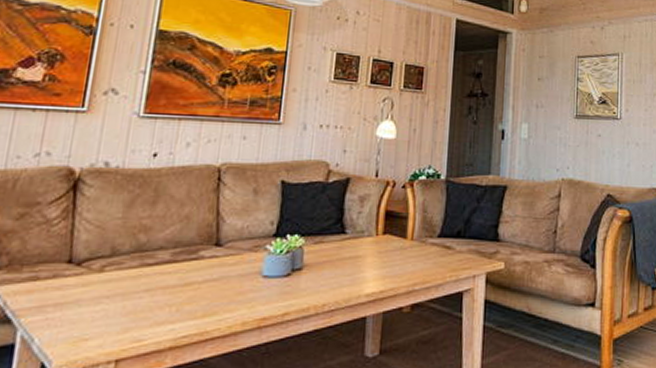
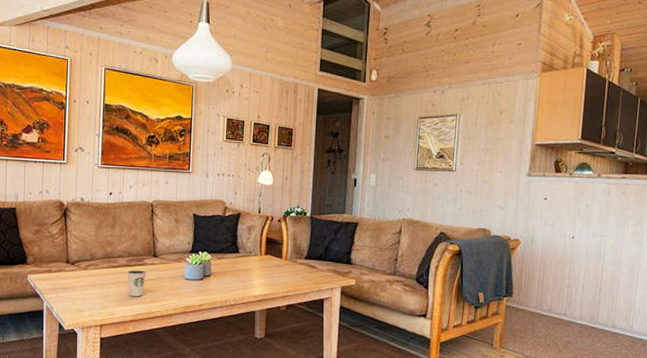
dixie cup: none [169,267,204,310] -> present [127,269,147,297]

